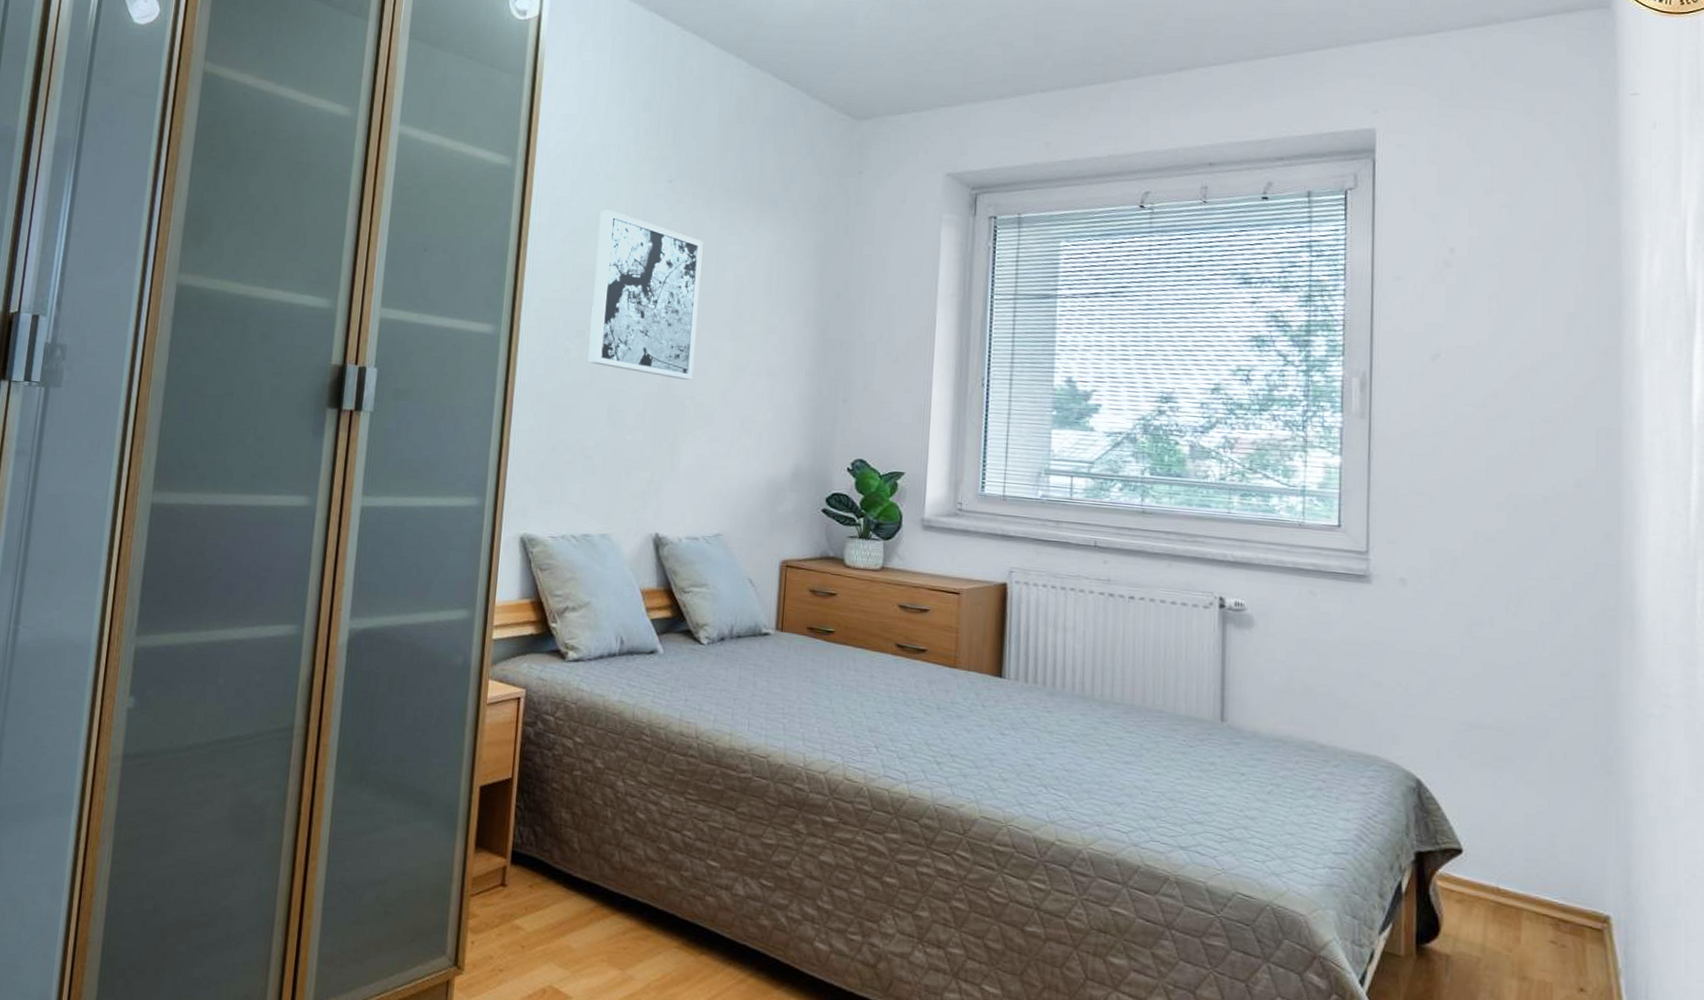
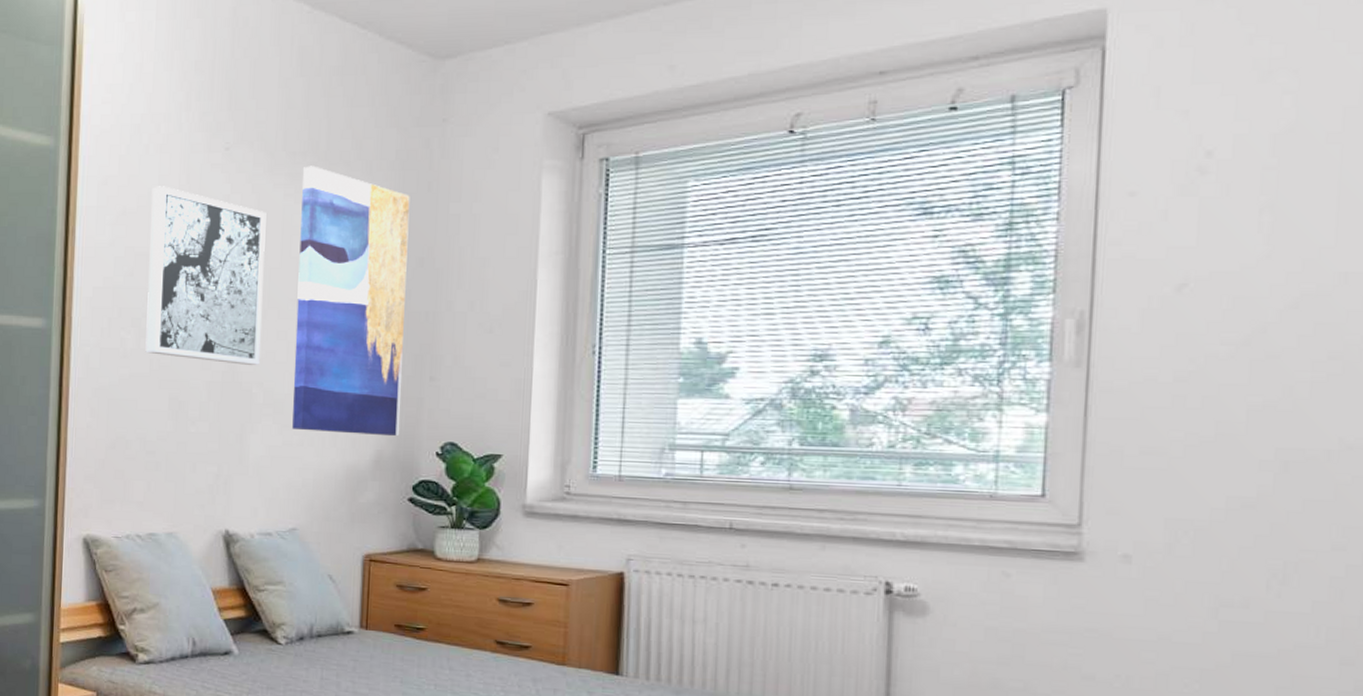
wall art: none [720,202,830,452] -> present [292,166,410,437]

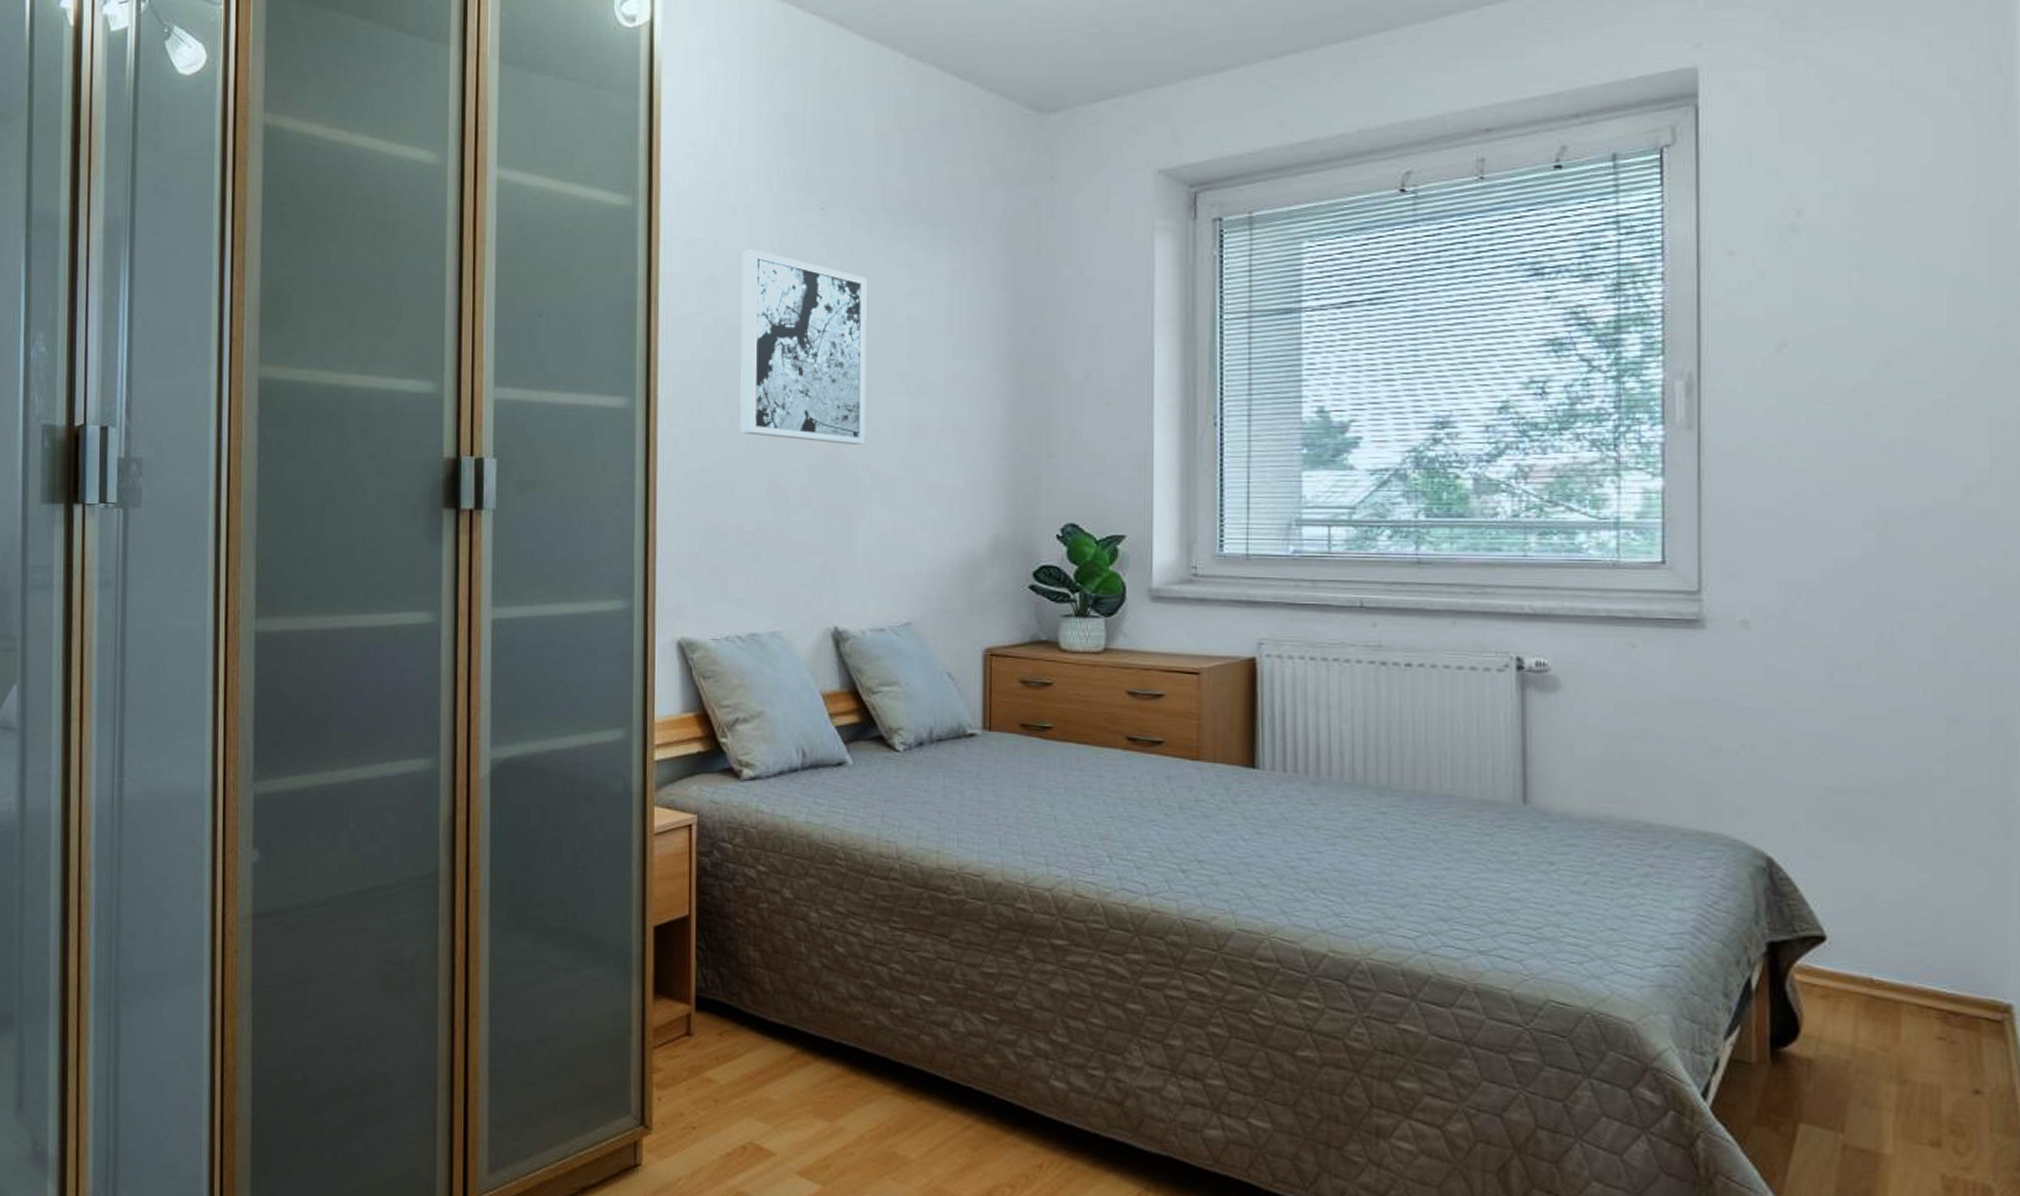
wall art: present [292,166,410,437] -> none [902,227,1019,519]

